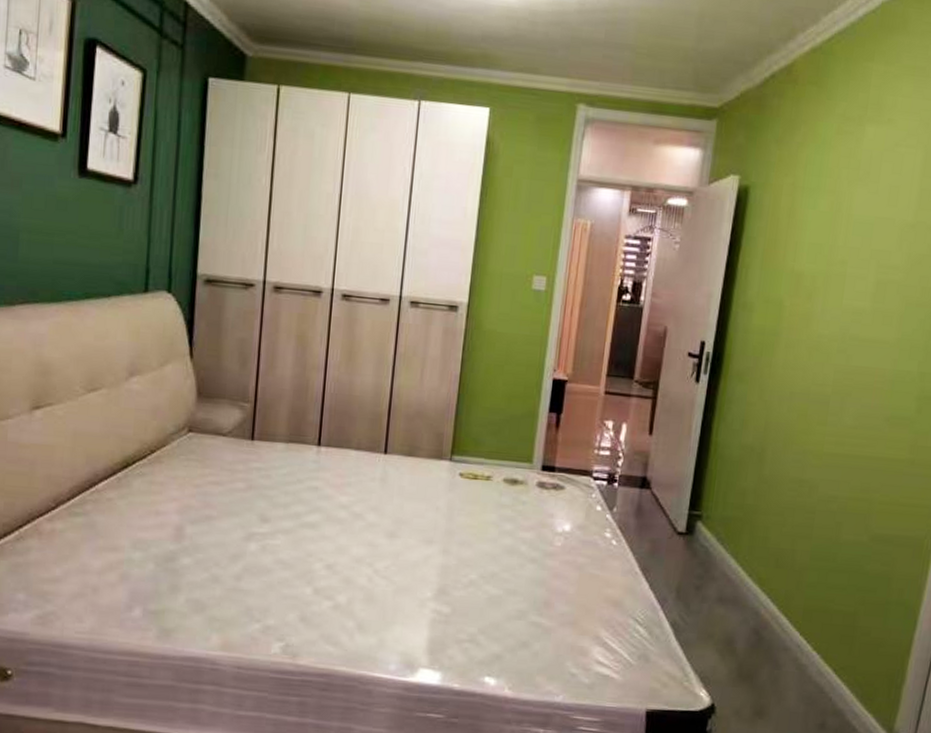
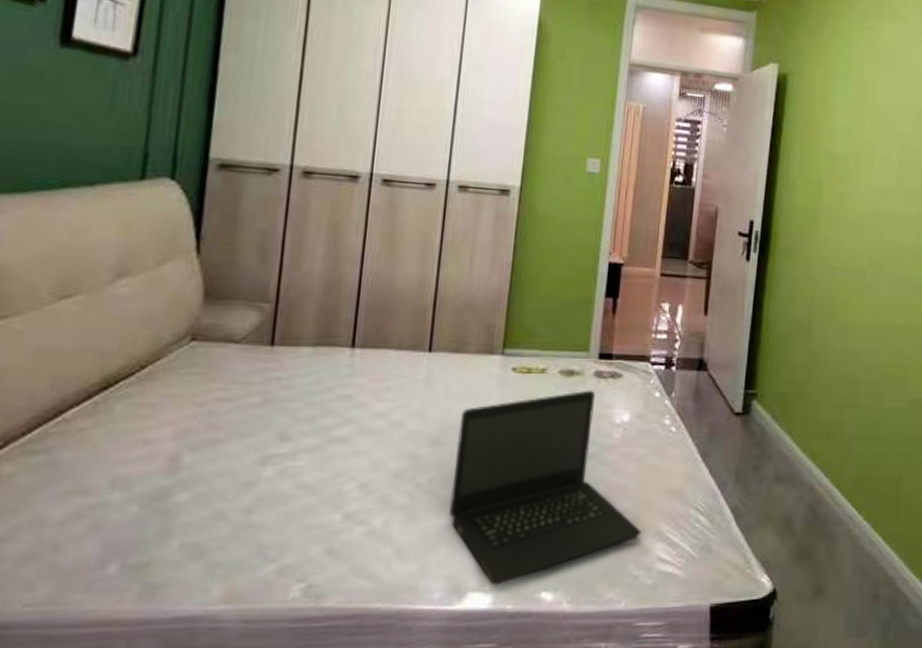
laptop: none [403,499,580,666] -> present [449,390,641,586]

